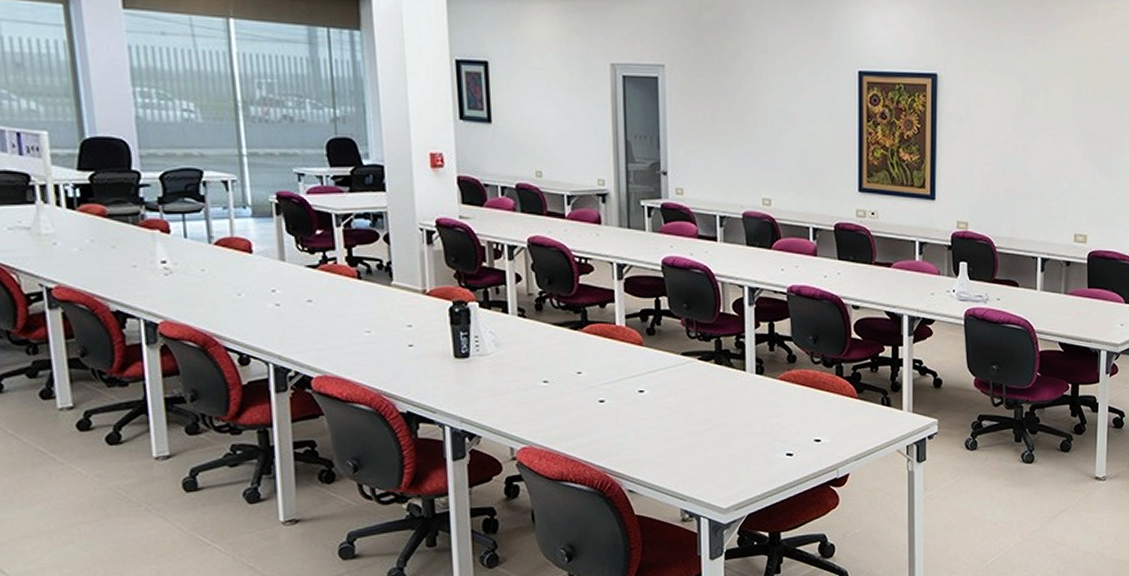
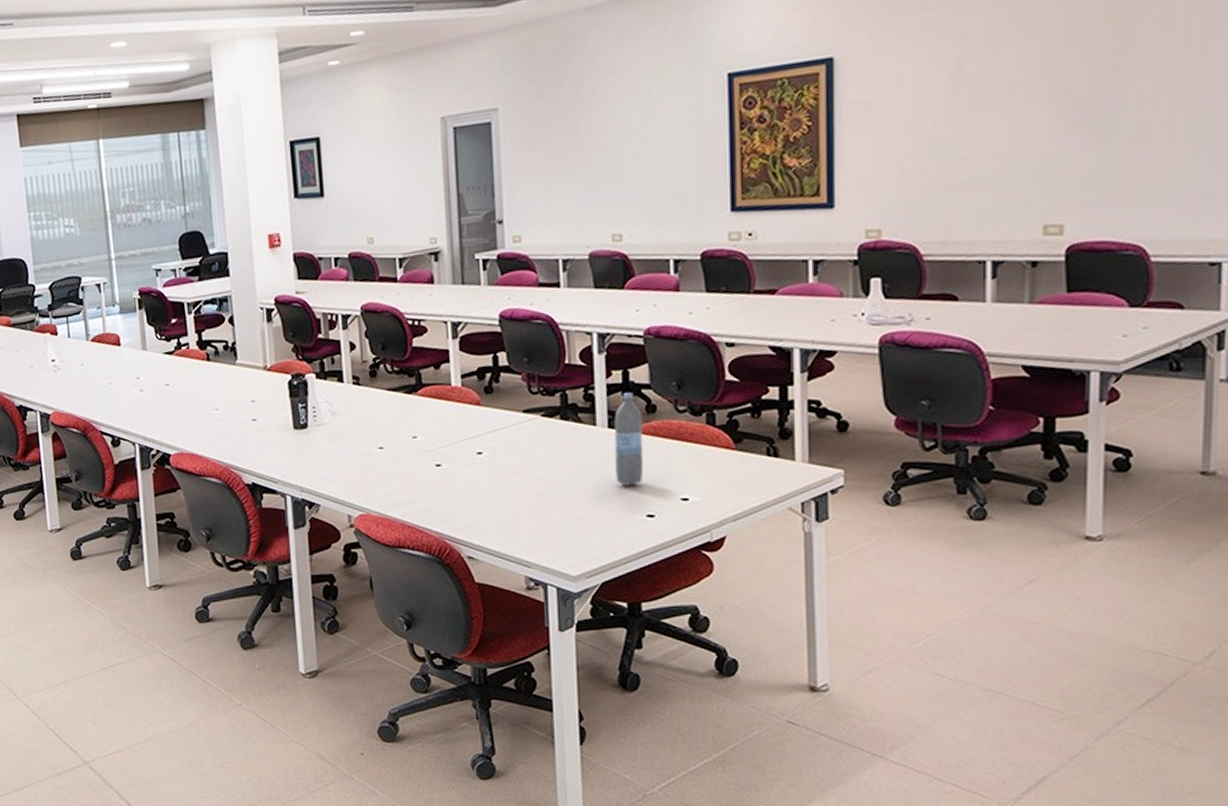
water bottle: none [761,343,785,427] -> present [614,393,644,486]

